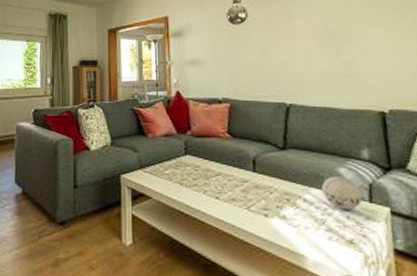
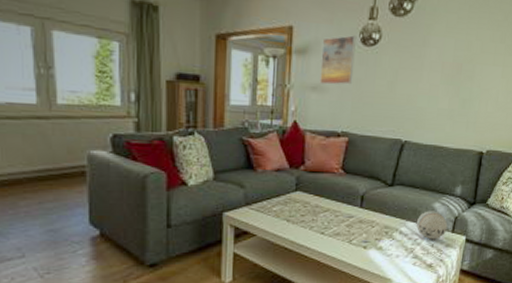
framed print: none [194,17,227,59] -> present [319,35,356,85]

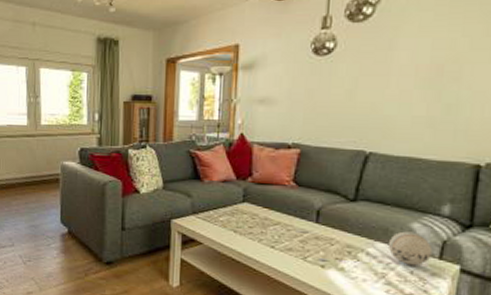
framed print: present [319,35,356,85] -> none [267,47,307,97]

